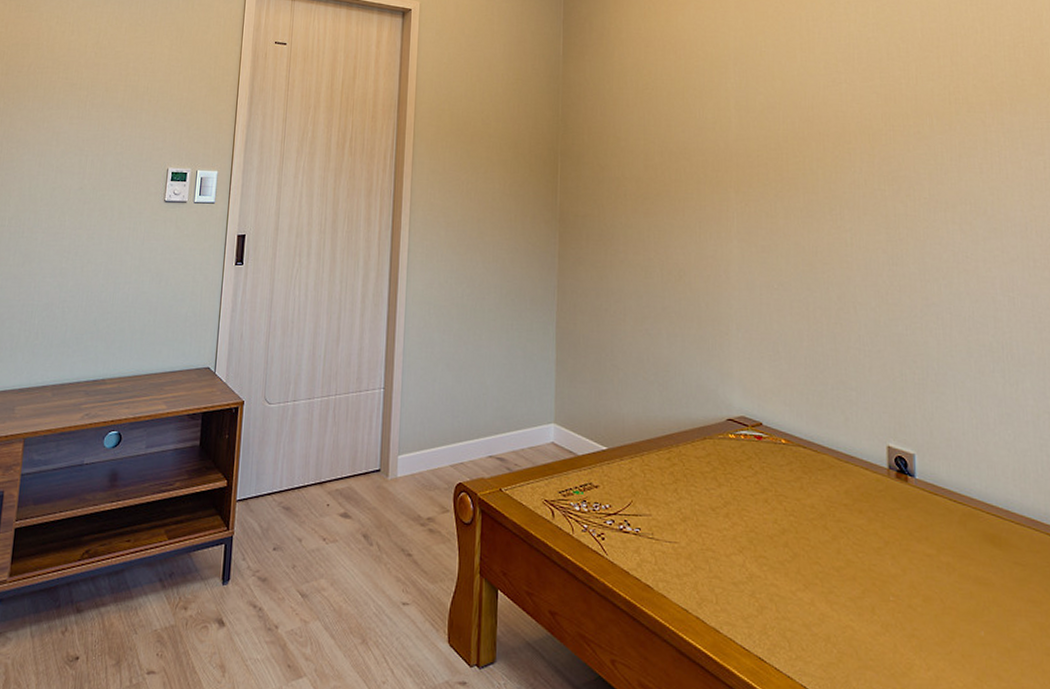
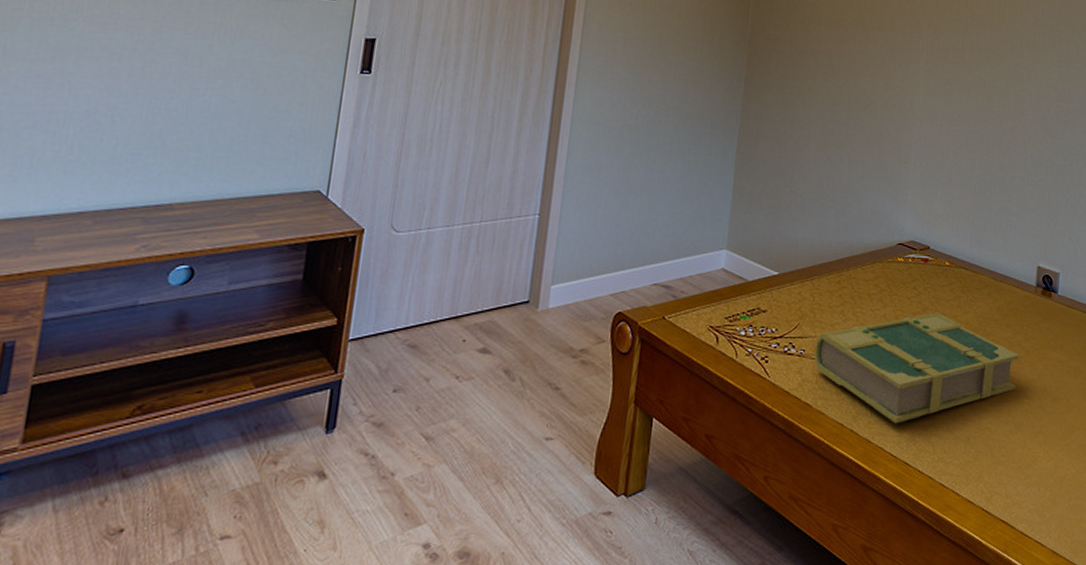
book: none [650,494,878,614] -> present [814,313,1020,424]

